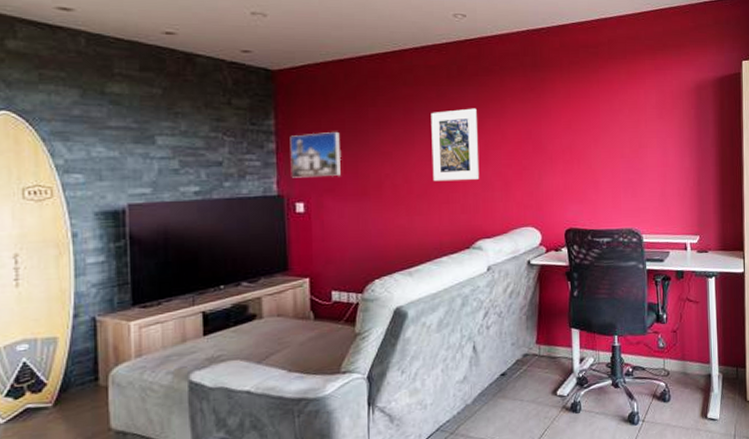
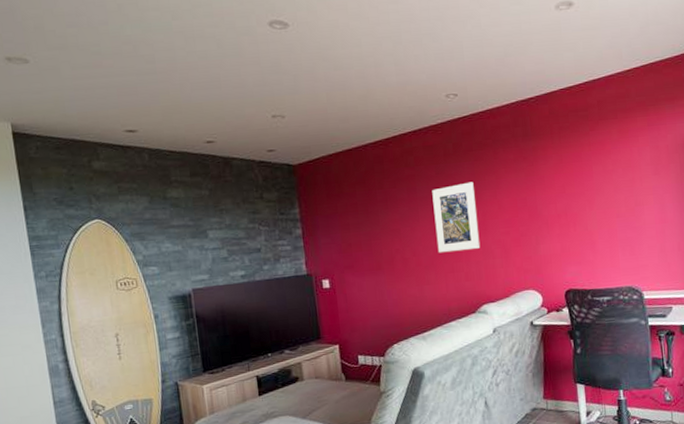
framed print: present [290,132,342,178] -> none [312,215,358,258]

